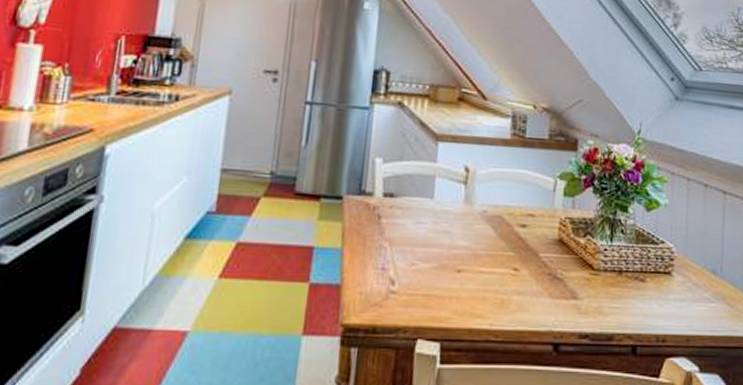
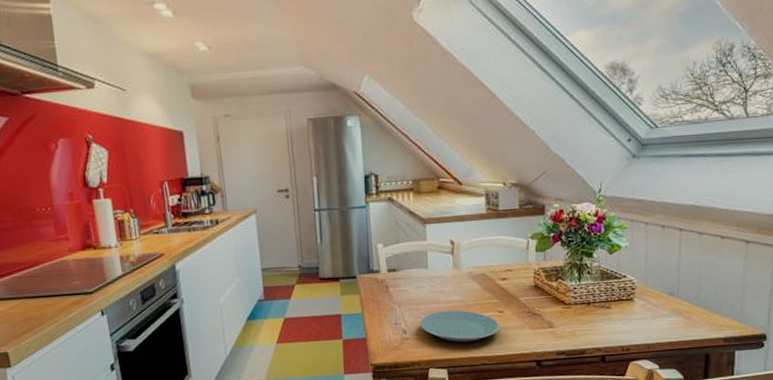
plate: none [413,259,514,307] -> present [419,310,500,343]

